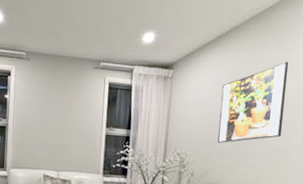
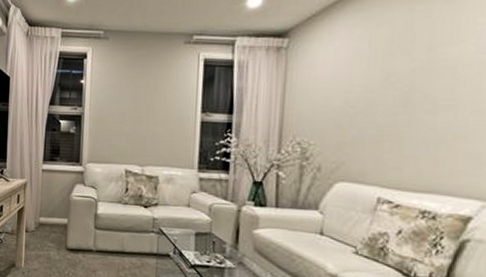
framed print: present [217,61,289,143] -> none [353,15,461,128]

